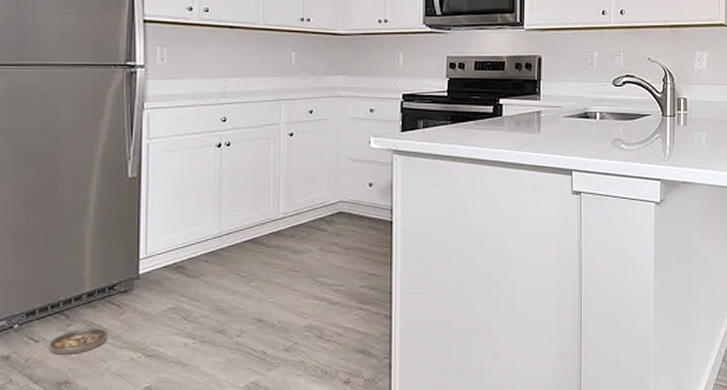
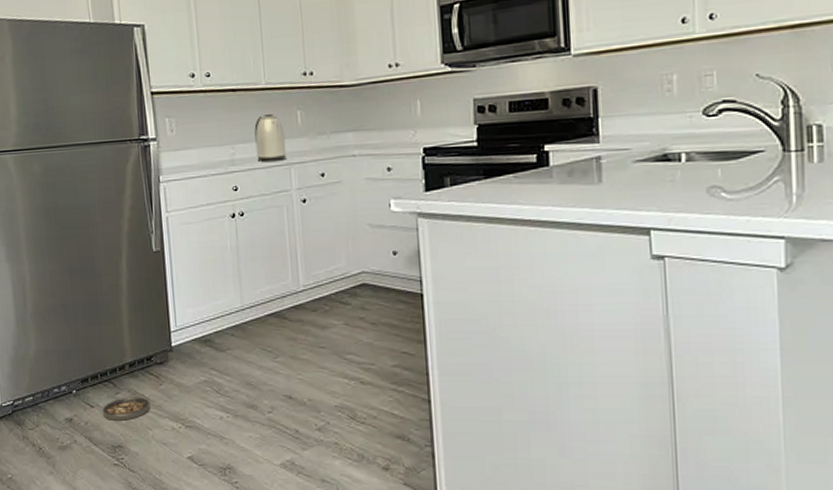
kettle: none [248,53,278,97] -> present [254,114,287,163]

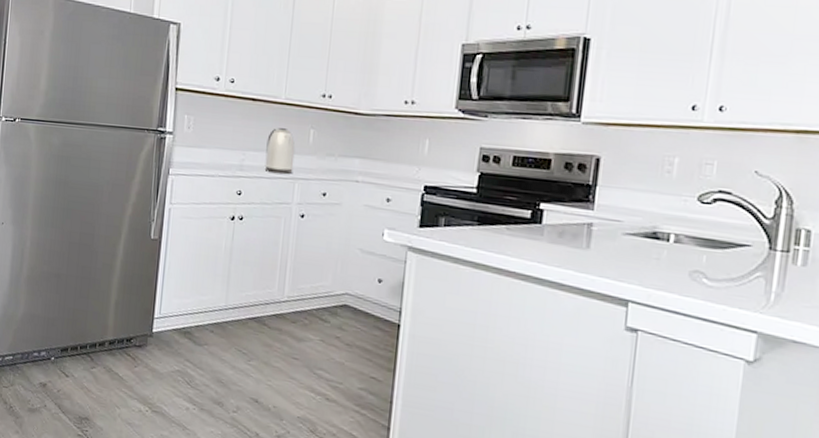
pet bowl: present [103,397,151,421] -> none [76,372,123,396]

